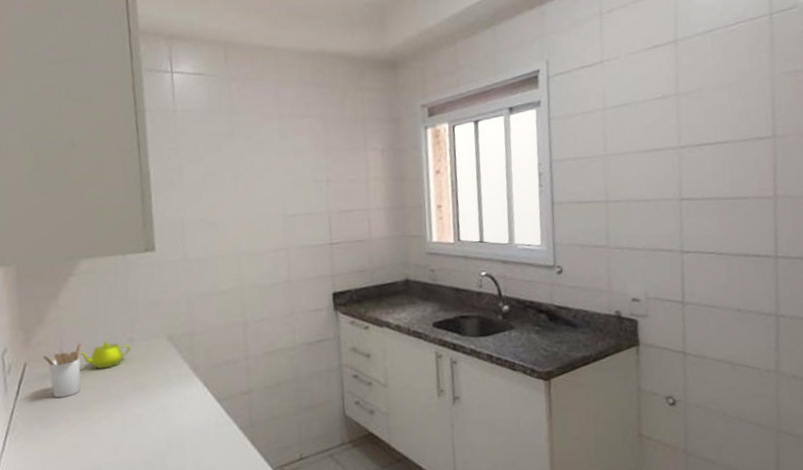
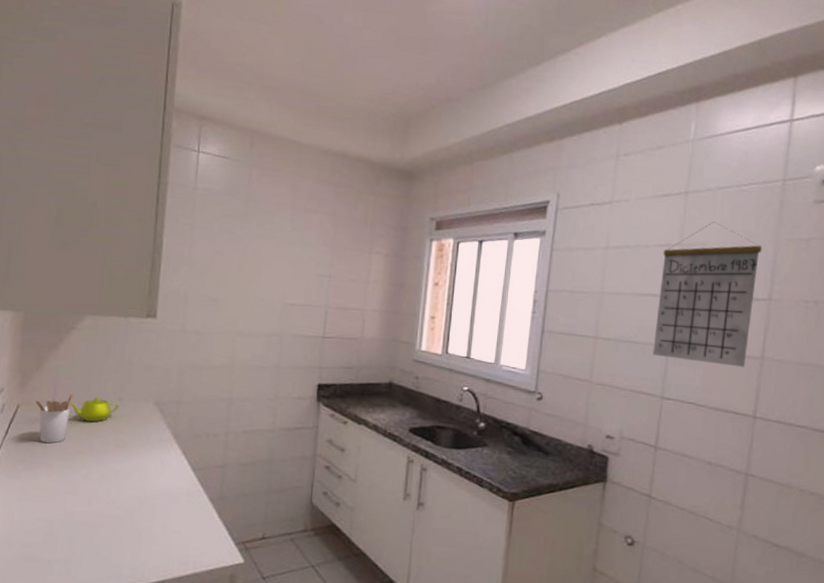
calendar: none [661,65,760,211] -> present [653,221,762,368]

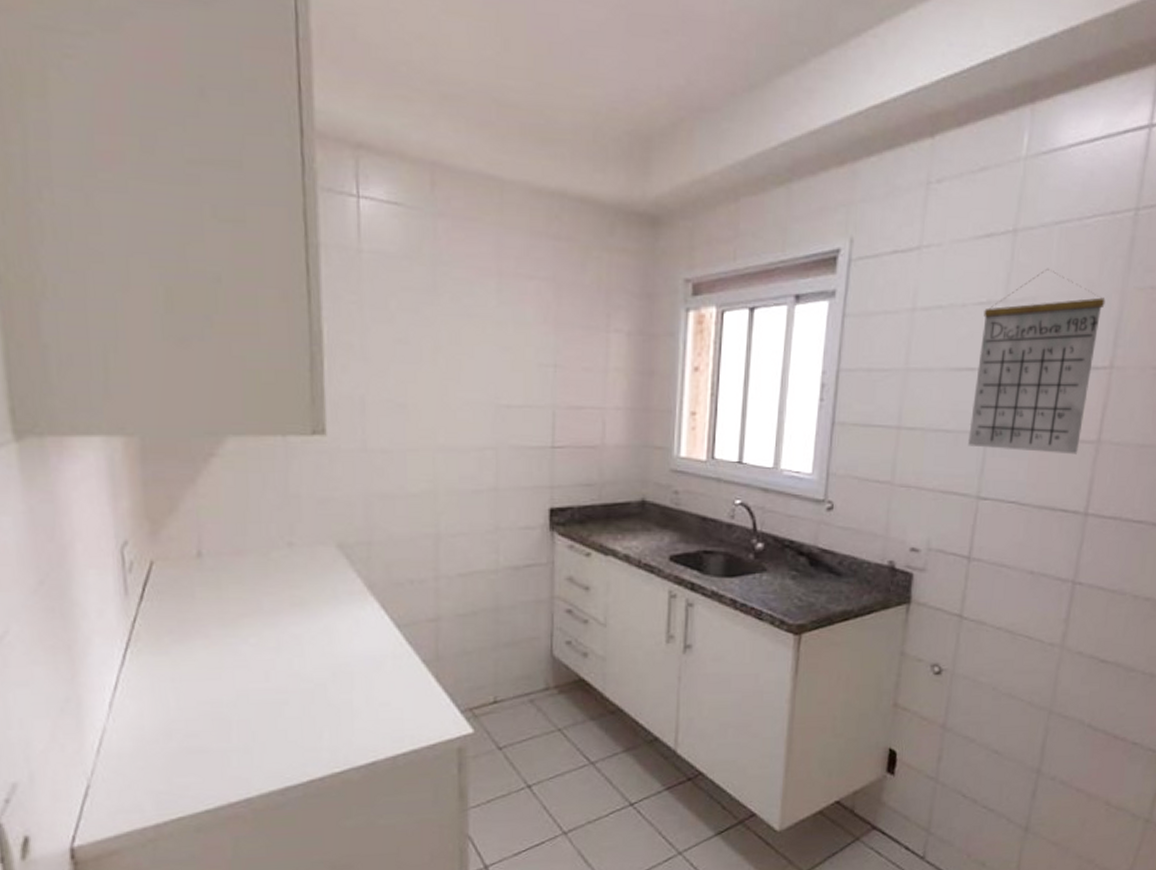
utensil holder: present [34,392,75,444] -> none [173,540,227,608]
teapot: present [69,396,120,422] -> none [221,543,290,575]

